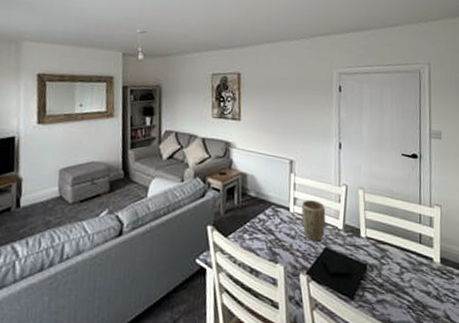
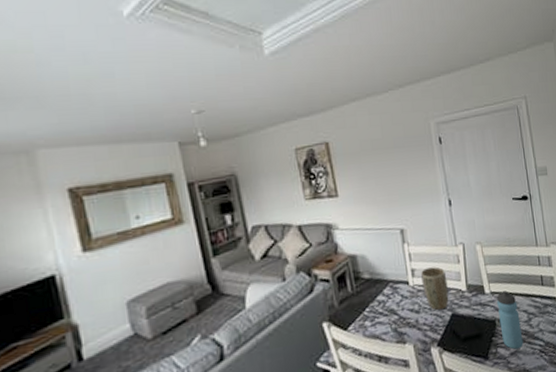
water bottle: none [370,239,392,298] -> present [496,290,524,350]

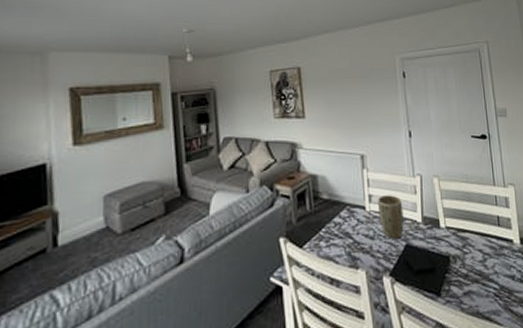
water bottle: present [496,290,524,350] -> none [451,227,478,289]

